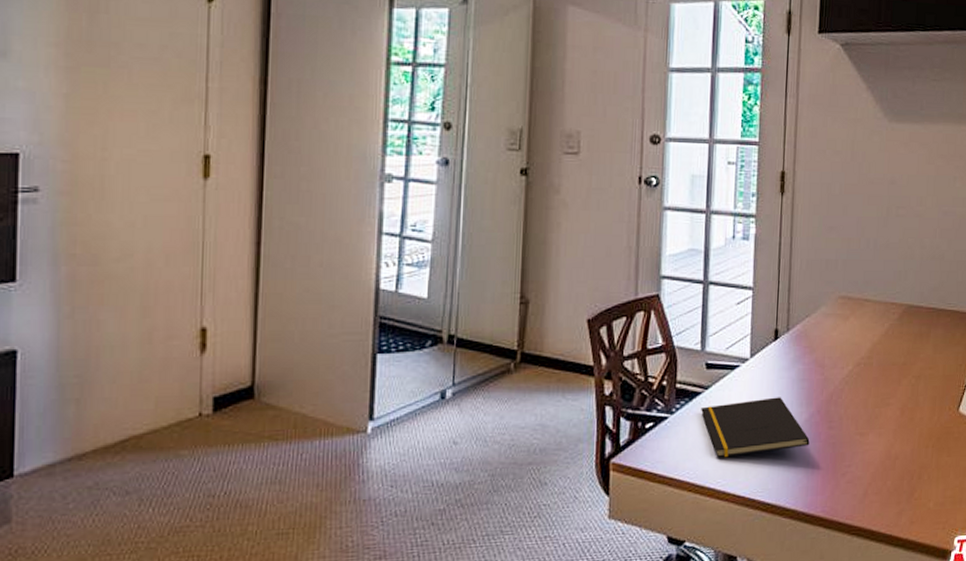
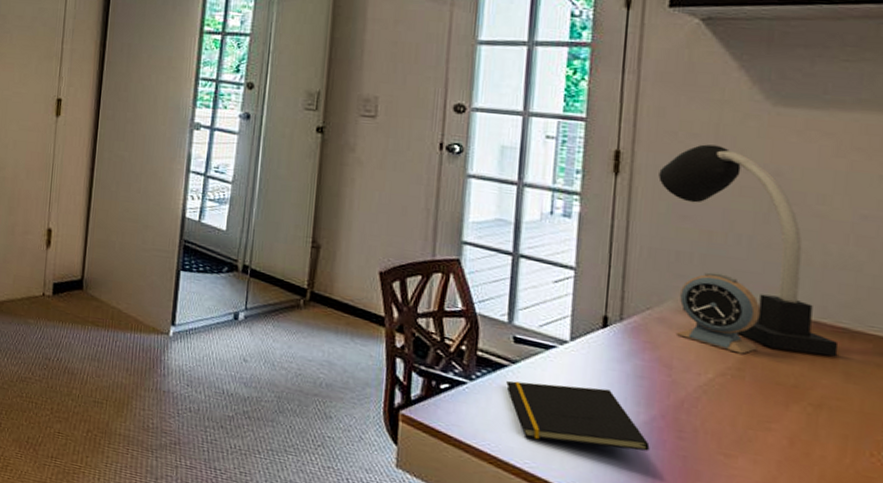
desk lamp: none [813,160,930,334] -> present [658,144,839,357]
alarm clock: none [826,276,883,344] -> present [675,272,761,354]

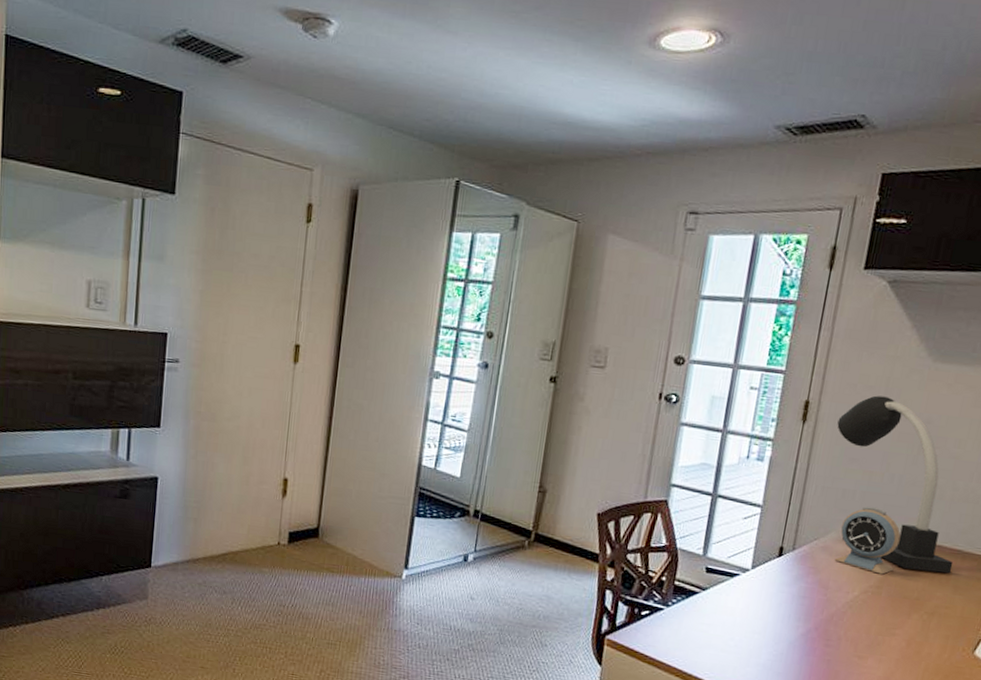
notepad: present [506,381,650,452] -> none [696,605,804,658]

